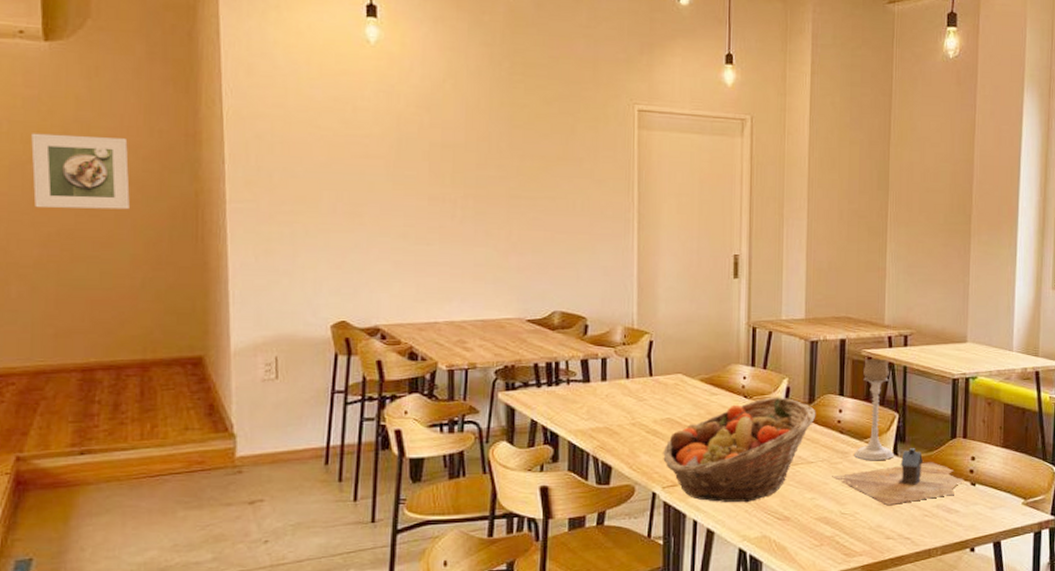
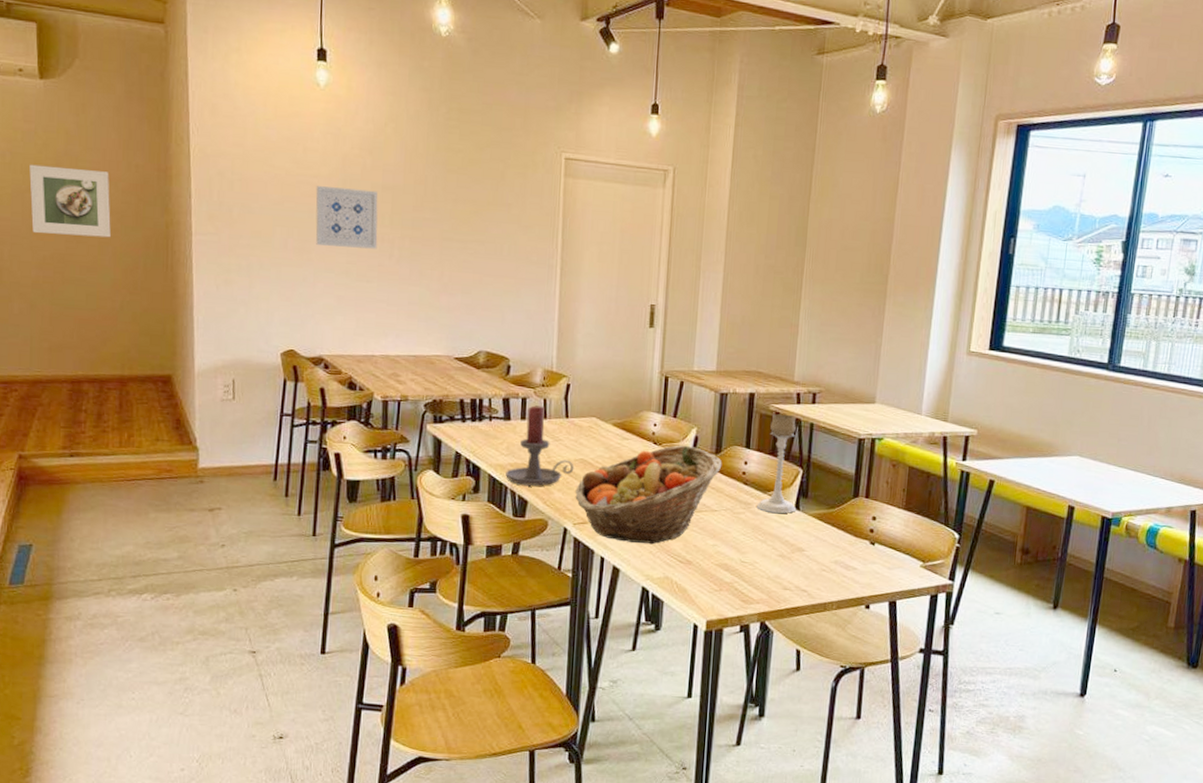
wall art: none [367,146,438,210] -> present [315,186,378,249]
candle holder: none [587,365,661,450] -> present [506,405,574,486]
toy house: present [832,448,964,506] -> none [734,504,864,558]

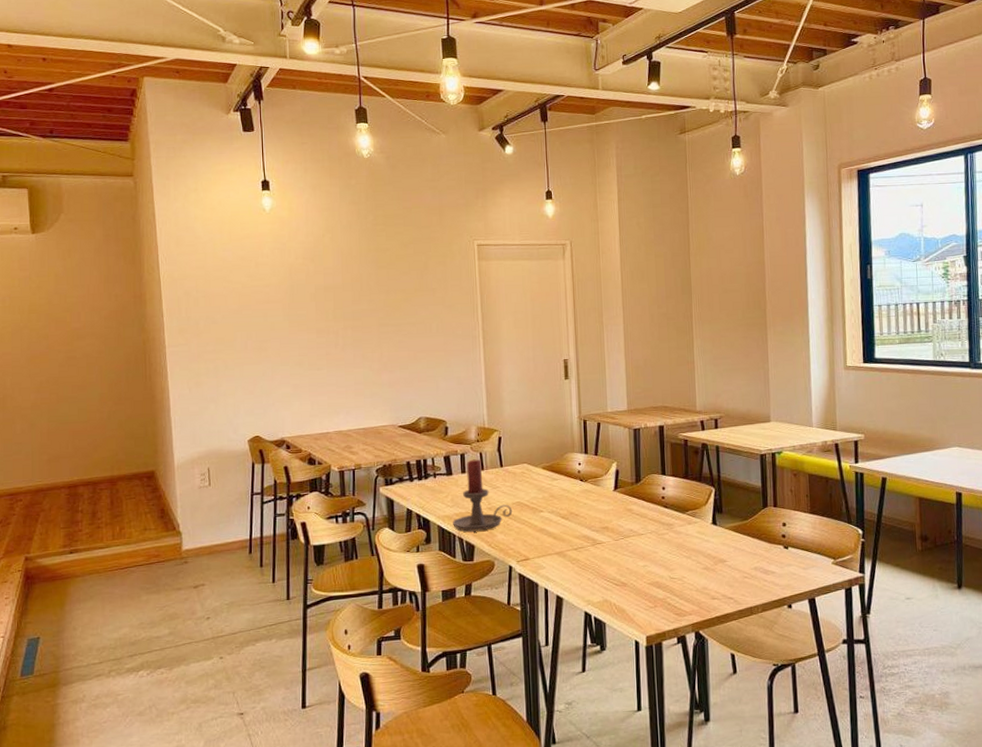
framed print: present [29,164,111,238] -> none [26,303,97,363]
wall art: present [315,186,378,249] -> none [268,291,324,344]
fruit basket: present [575,445,722,545] -> none [516,478,643,572]
candle holder: present [757,413,797,514] -> none [678,440,713,531]

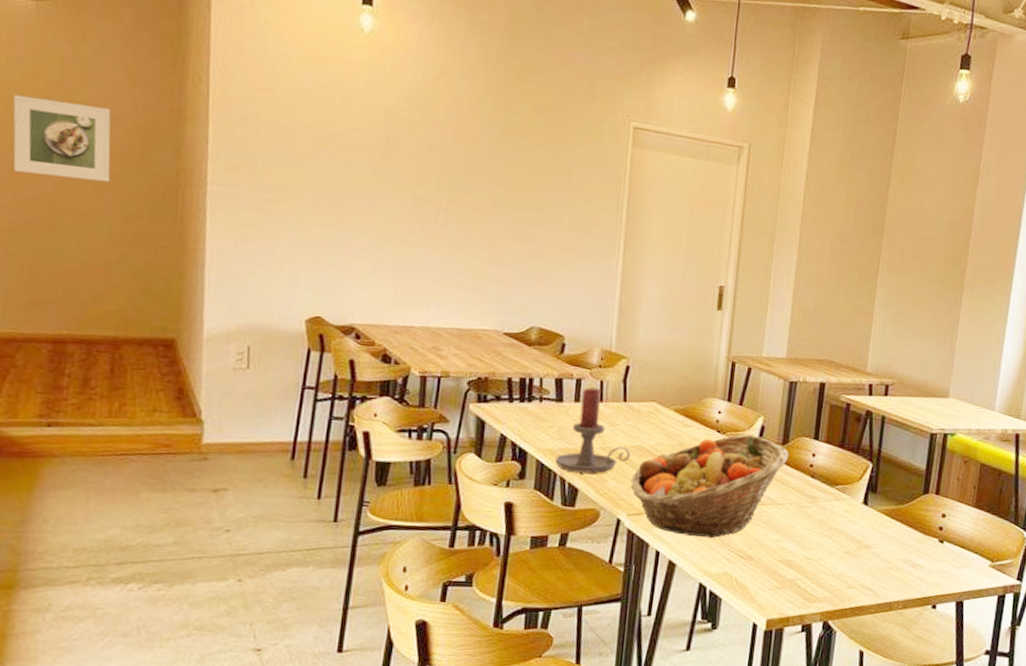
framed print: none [26,303,97,363] -> present [13,94,111,183]
fruit basket: none [516,478,643,572] -> present [630,434,789,539]

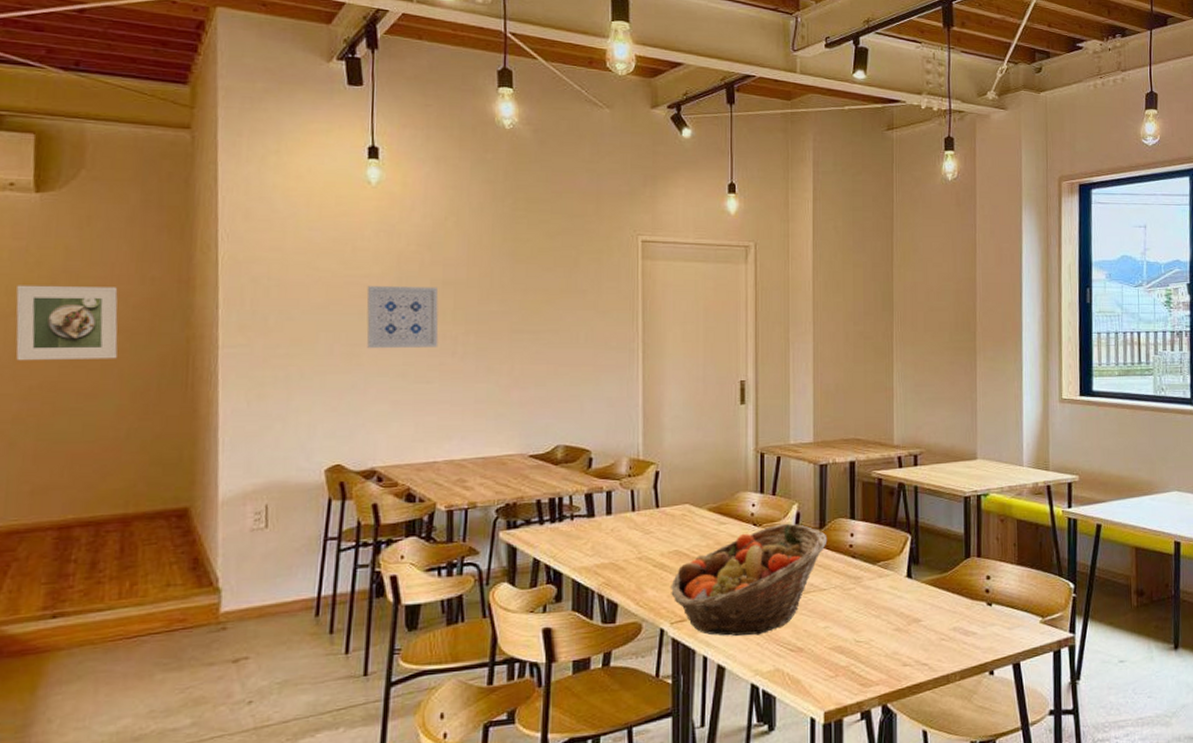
wall art: none [352,139,425,212] -> present [366,286,439,349]
candle holder: present [555,387,631,474] -> none [592,498,668,587]

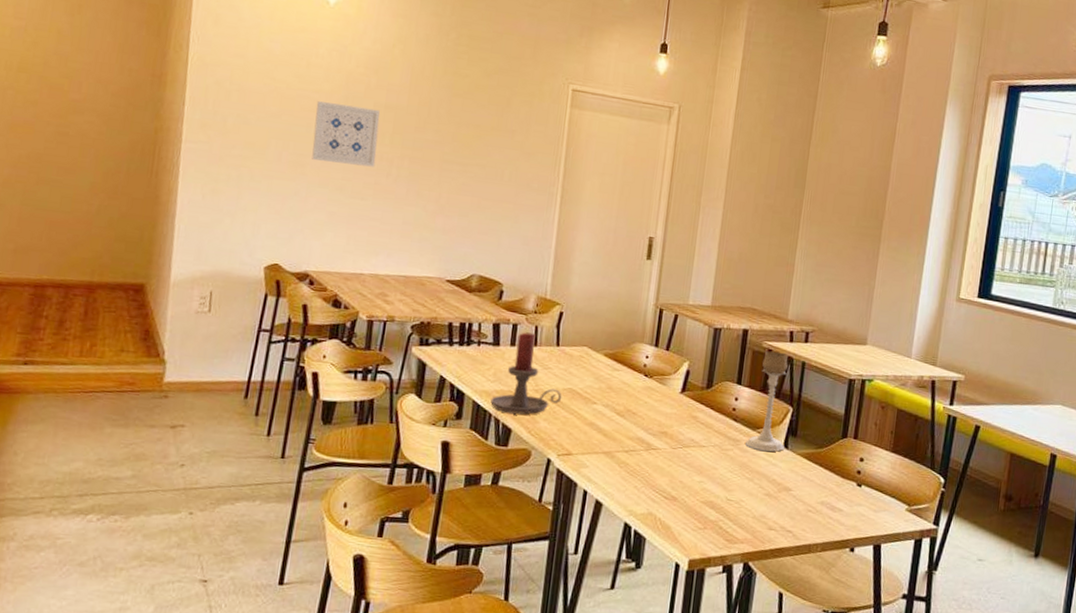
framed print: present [16,285,118,361] -> none [10,61,100,140]
candle holder: none [592,498,668,587] -> present [490,332,562,415]
fruit basket: present [671,523,828,636] -> none [561,378,713,479]
candle holder: none [867,479,908,585] -> present [745,351,789,452]

